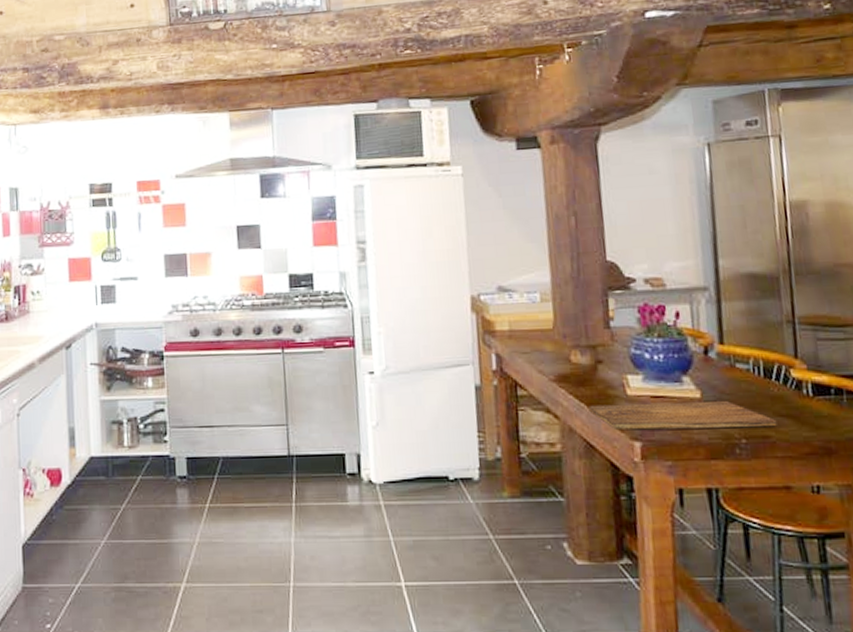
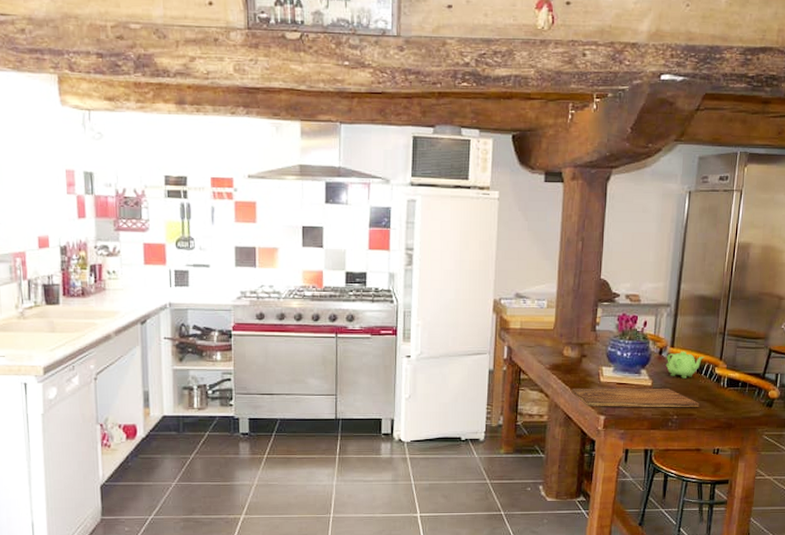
teapot: none [716,348,772,386] -> present [665,351,705,378]

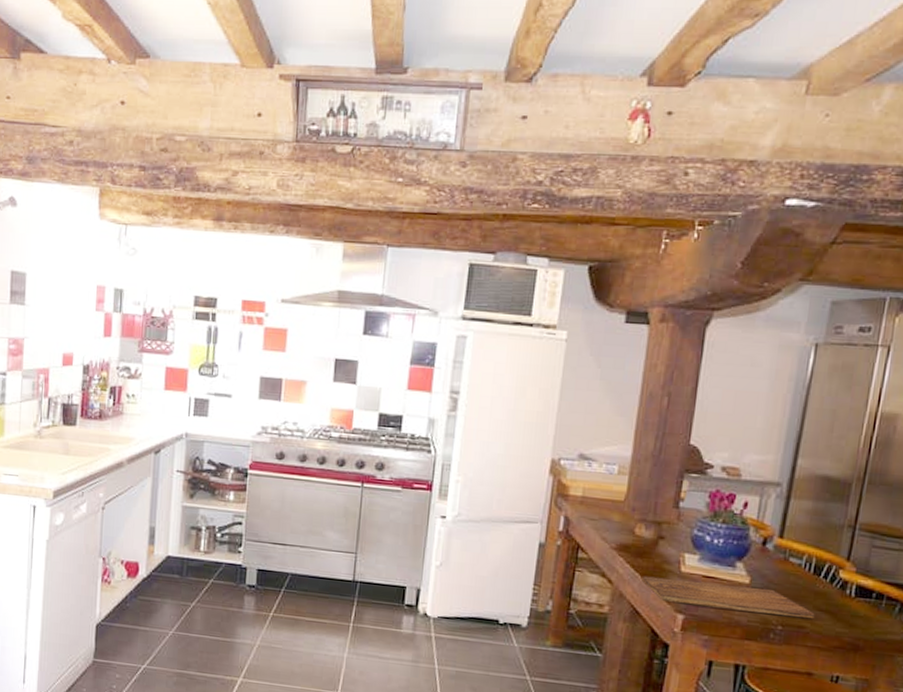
teapot: present [665,351,705,378] -> none [770,544,825,580]

